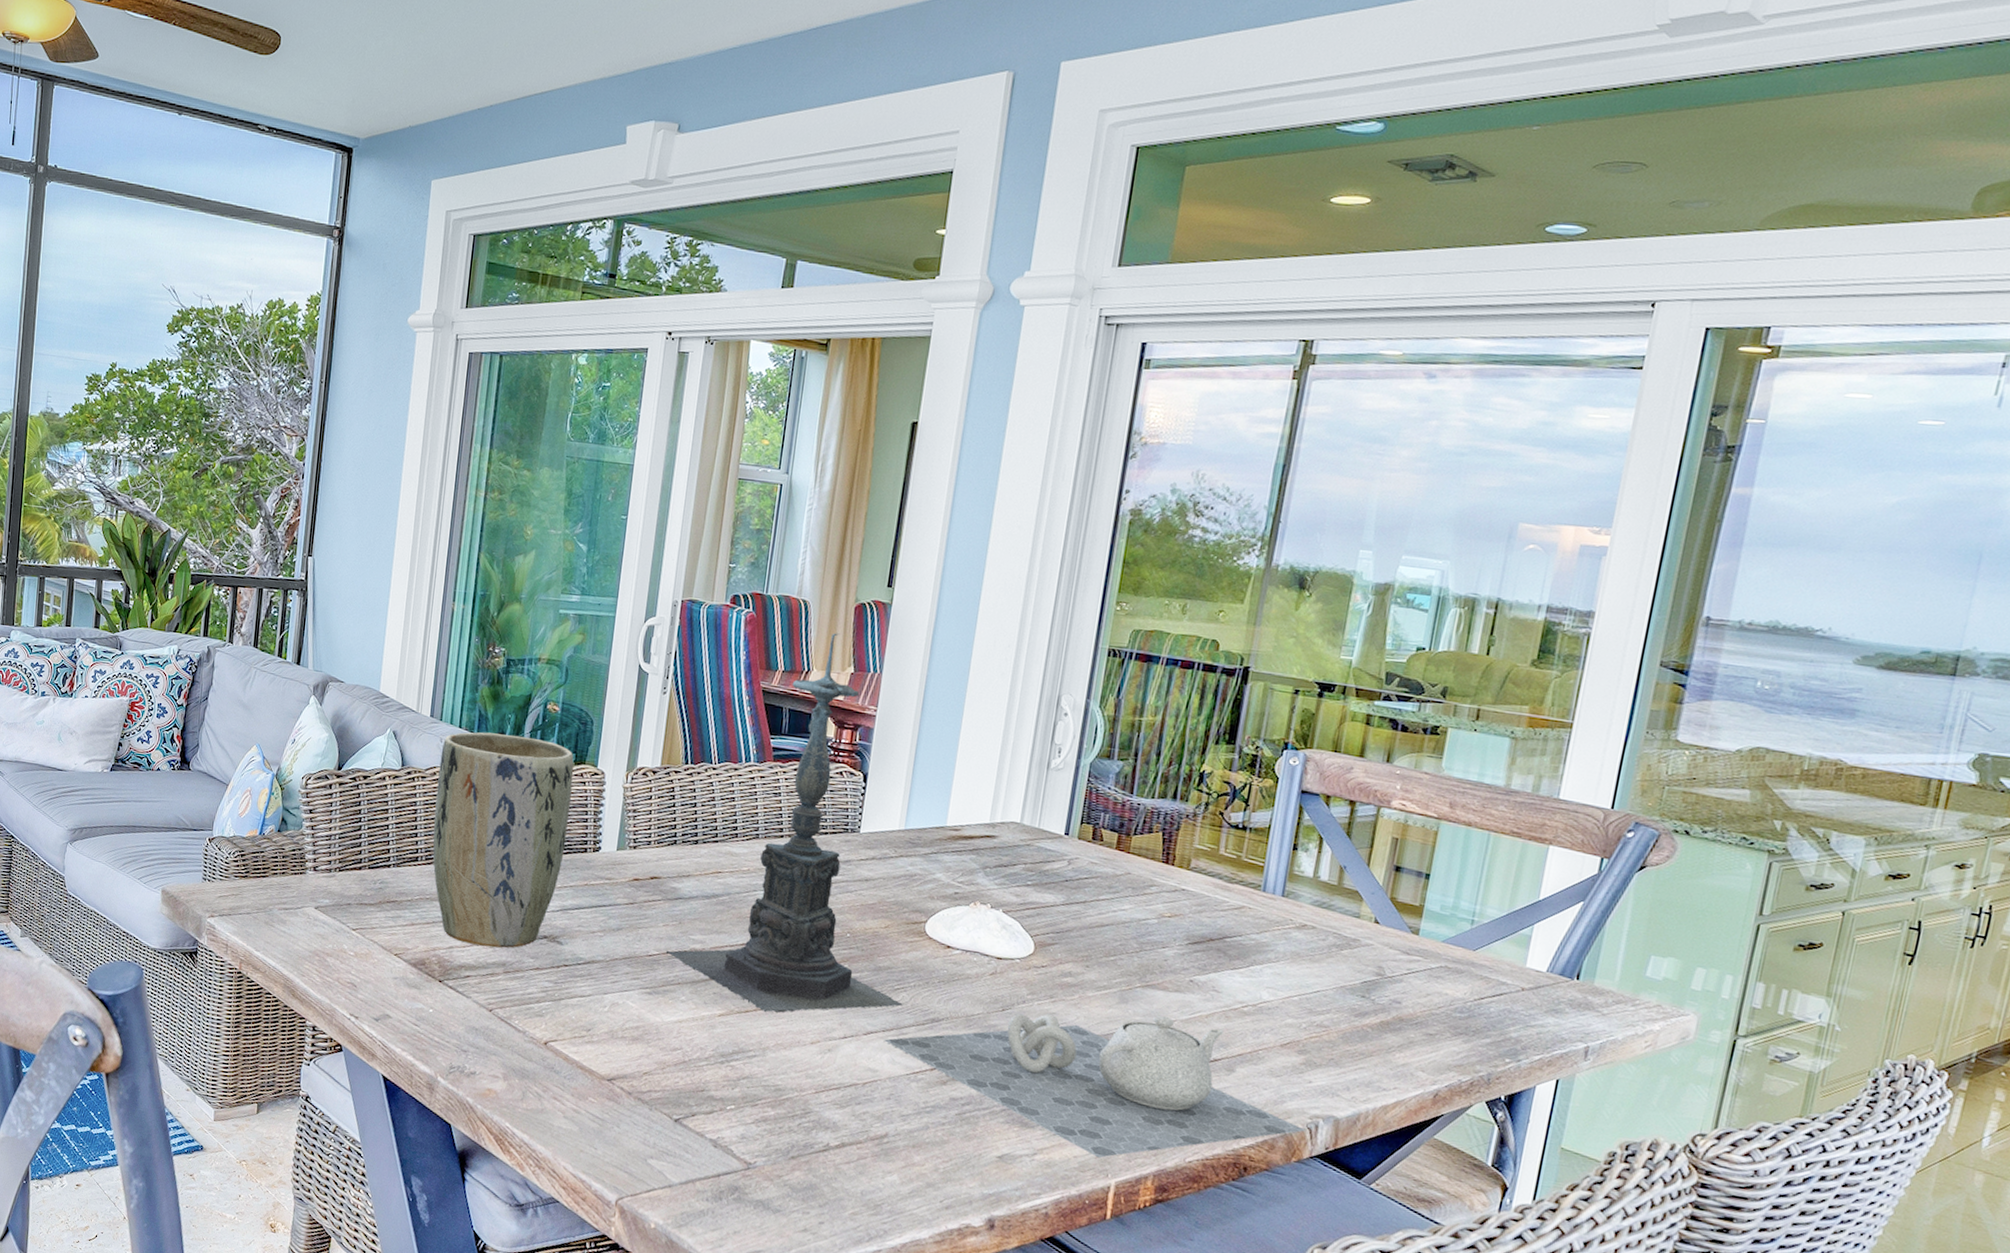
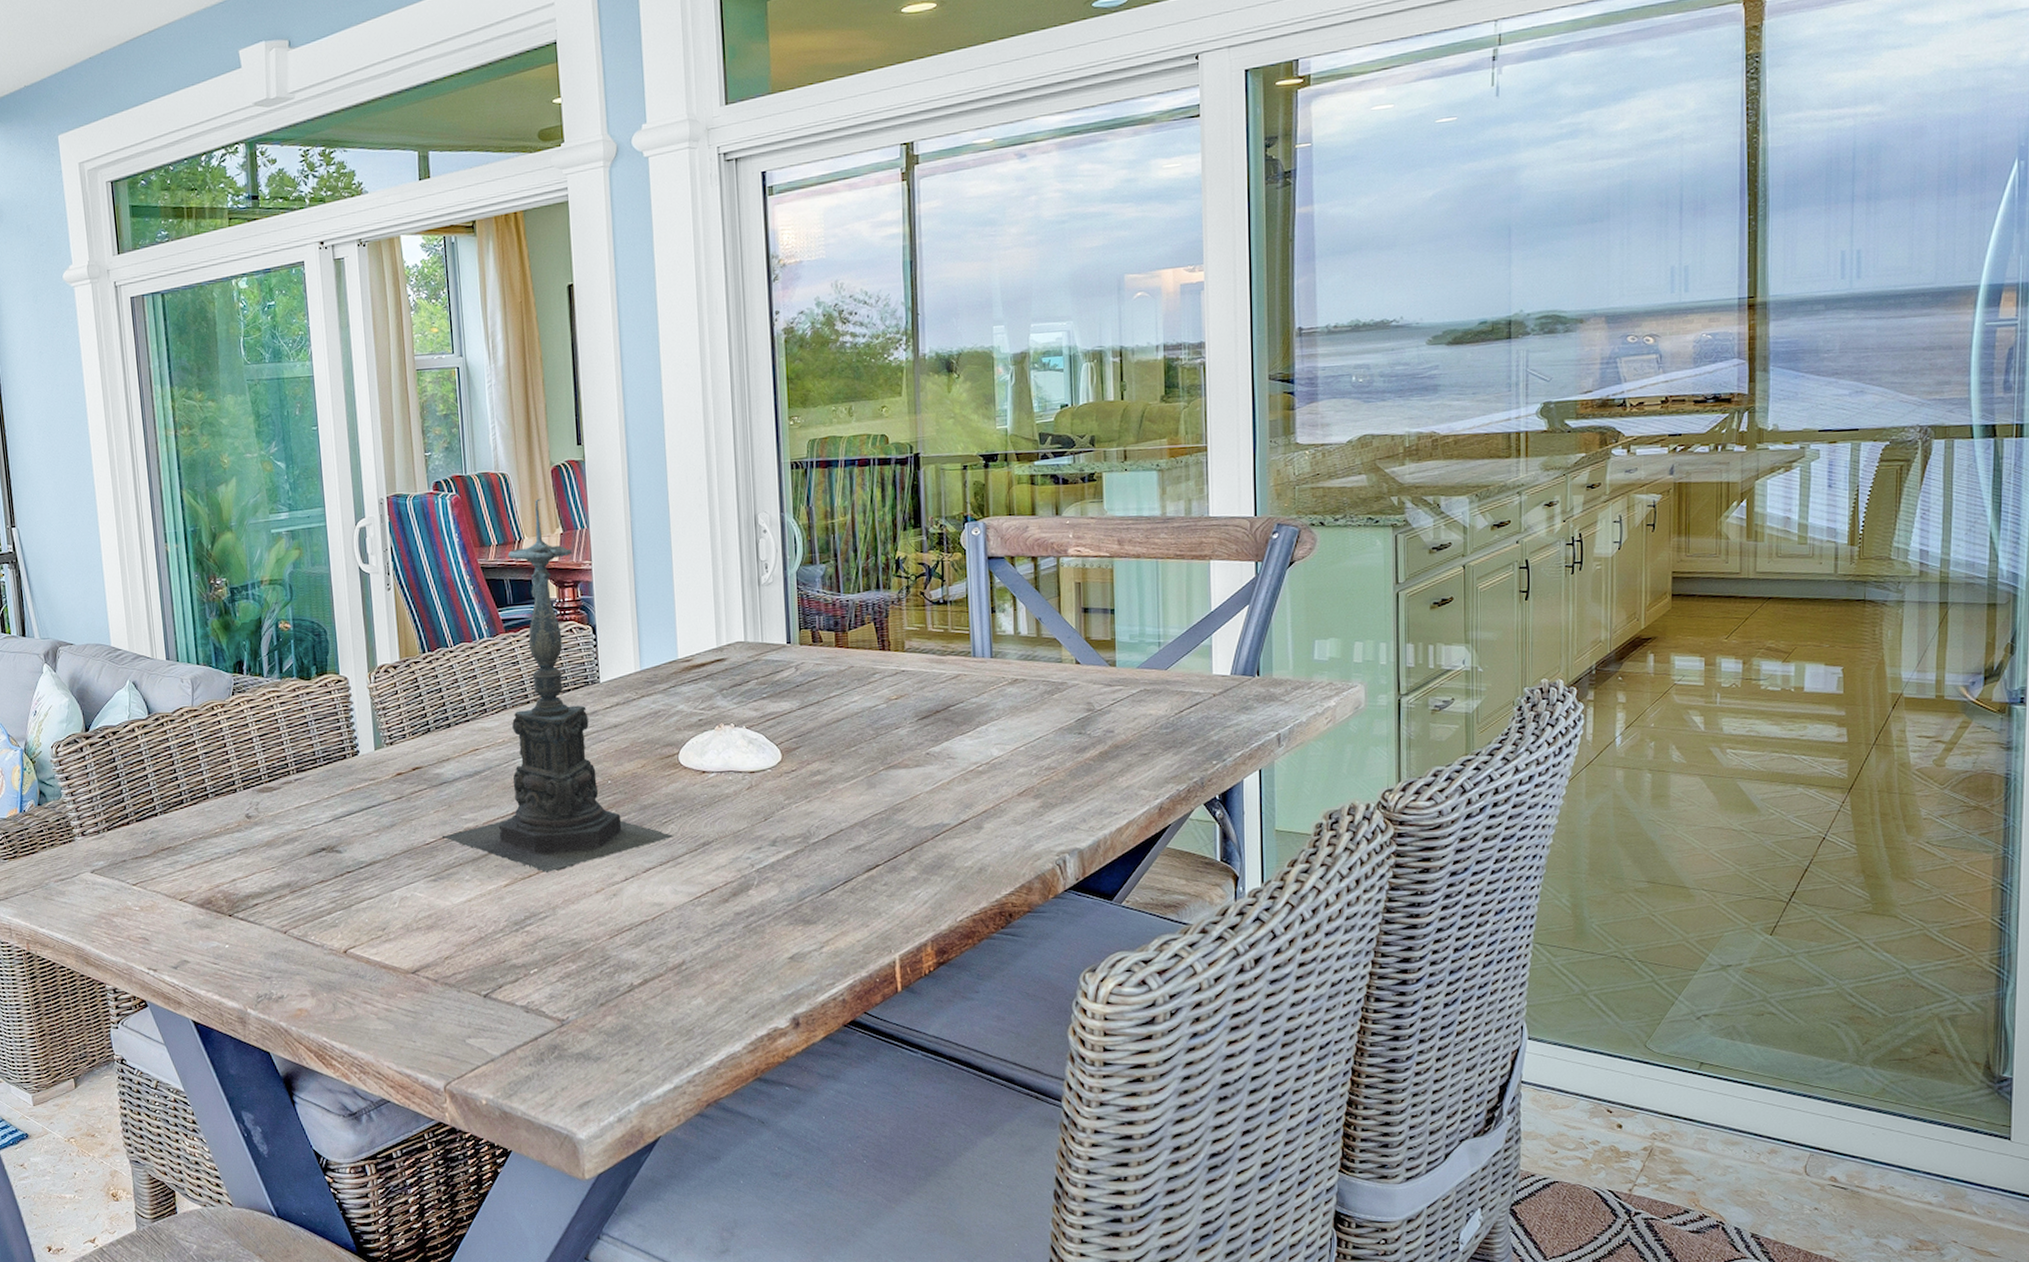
plant pot: present [432,732,574,948] -> none [184,659,325,873]
teapot: present [883,1013,1306,1158] -> none [662,792,1056,937]

